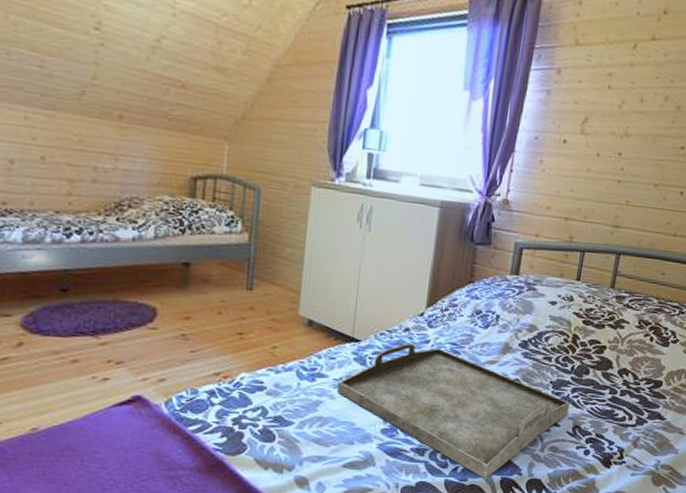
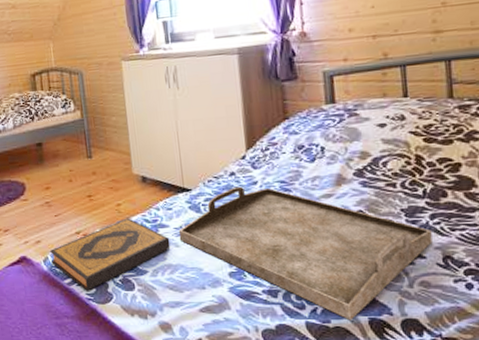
hardback book: none [176,363,326,440] -> present [50,218,171,291]

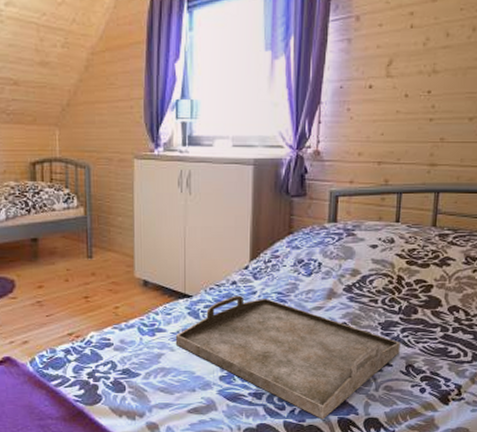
hardback book: present [50,218,171,291] -> none [38,321,166,393]

